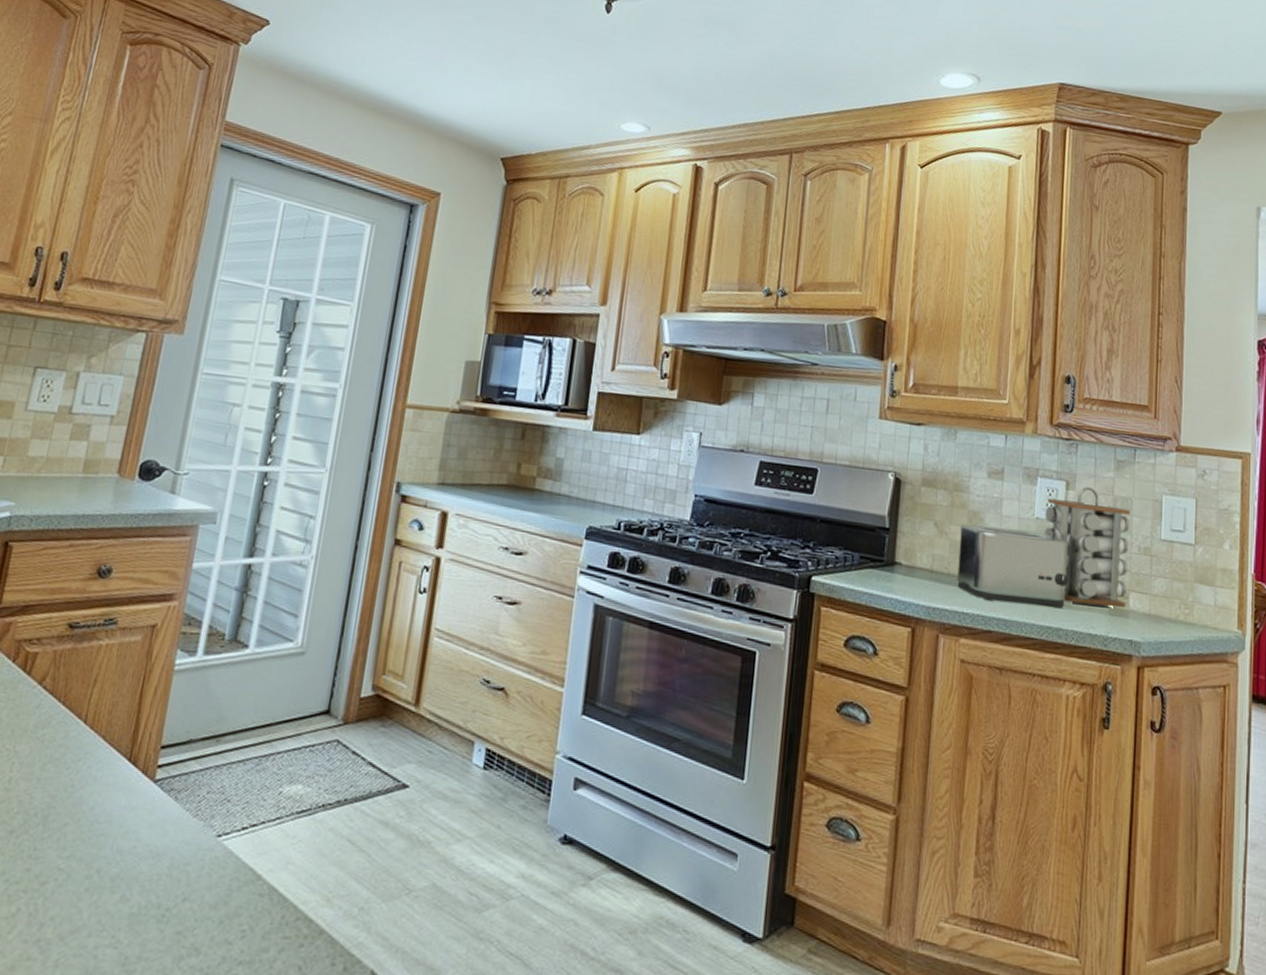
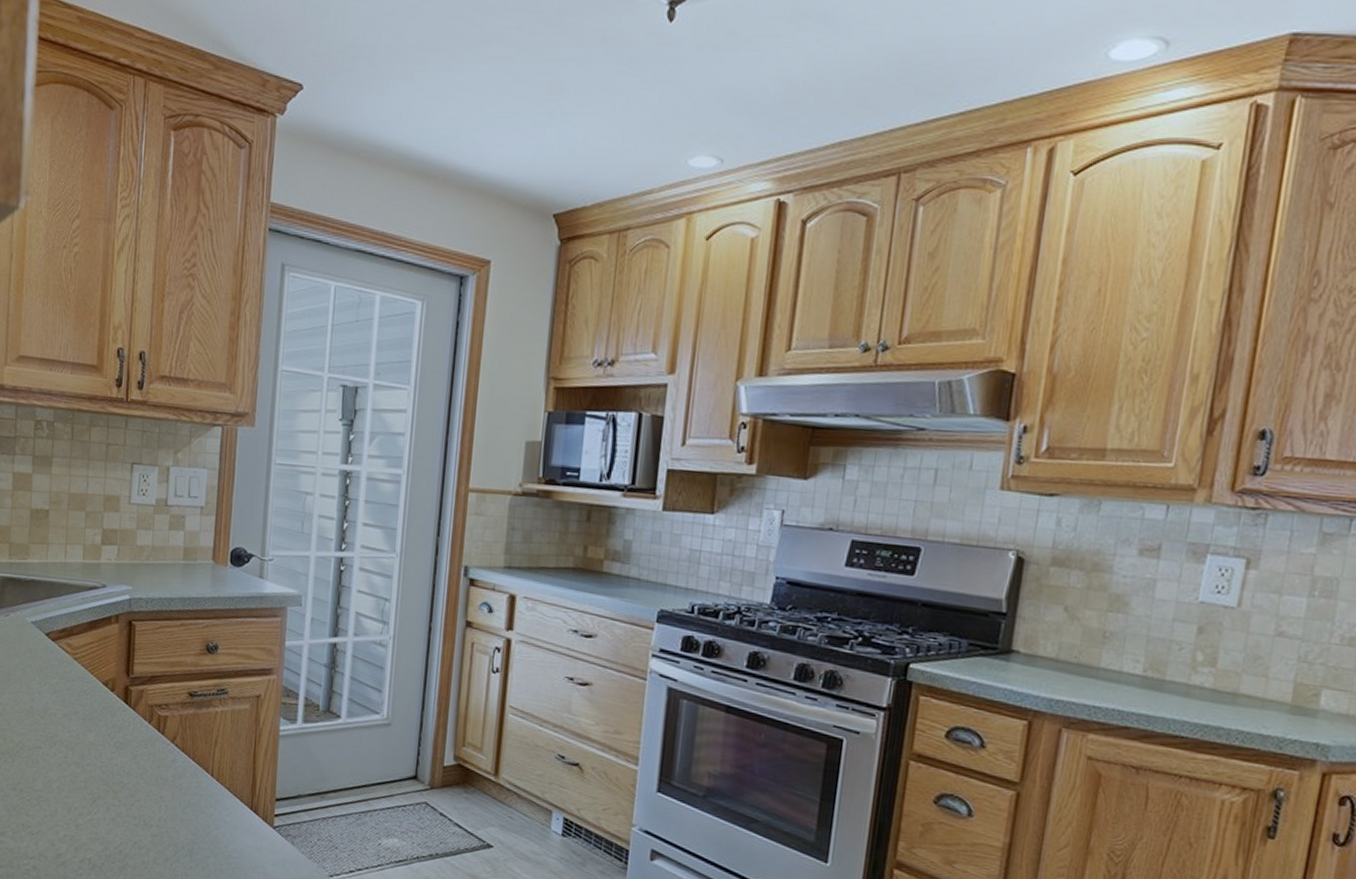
toaster: present [957,523,1068,609] -> none [1089,608,1242,706]
spice rack: present [1044,487,1131,608] -> none [1209,565,1336,707]

